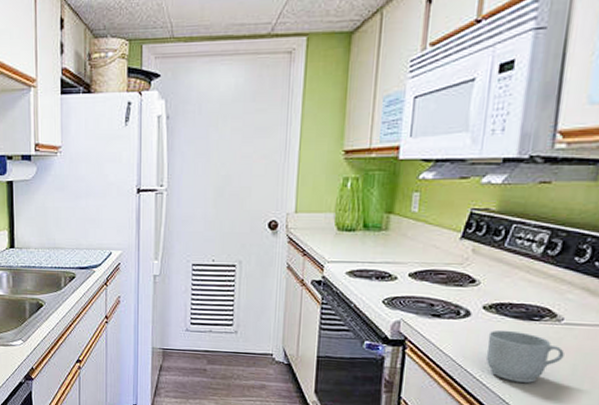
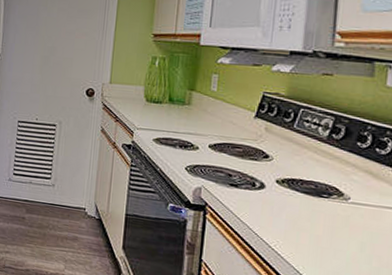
mug: present [486,330,565,383] -> none [280,203,352,257]

